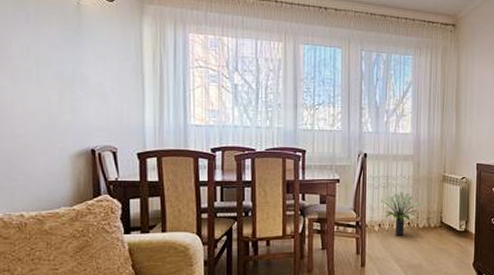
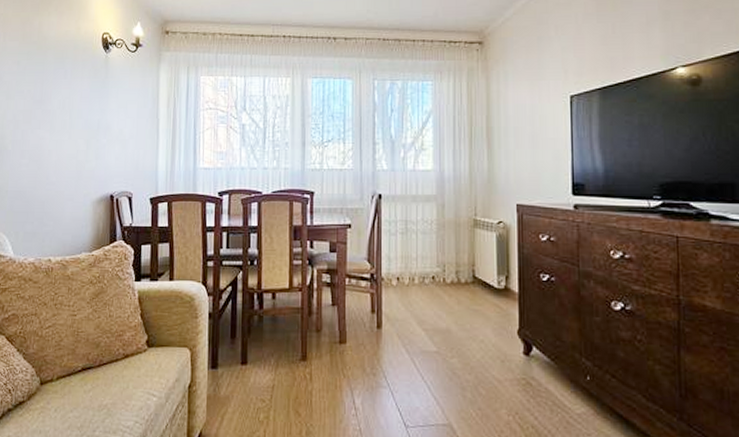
potted plant: present [381,192,422,236] -> none [399,239,448,293]

